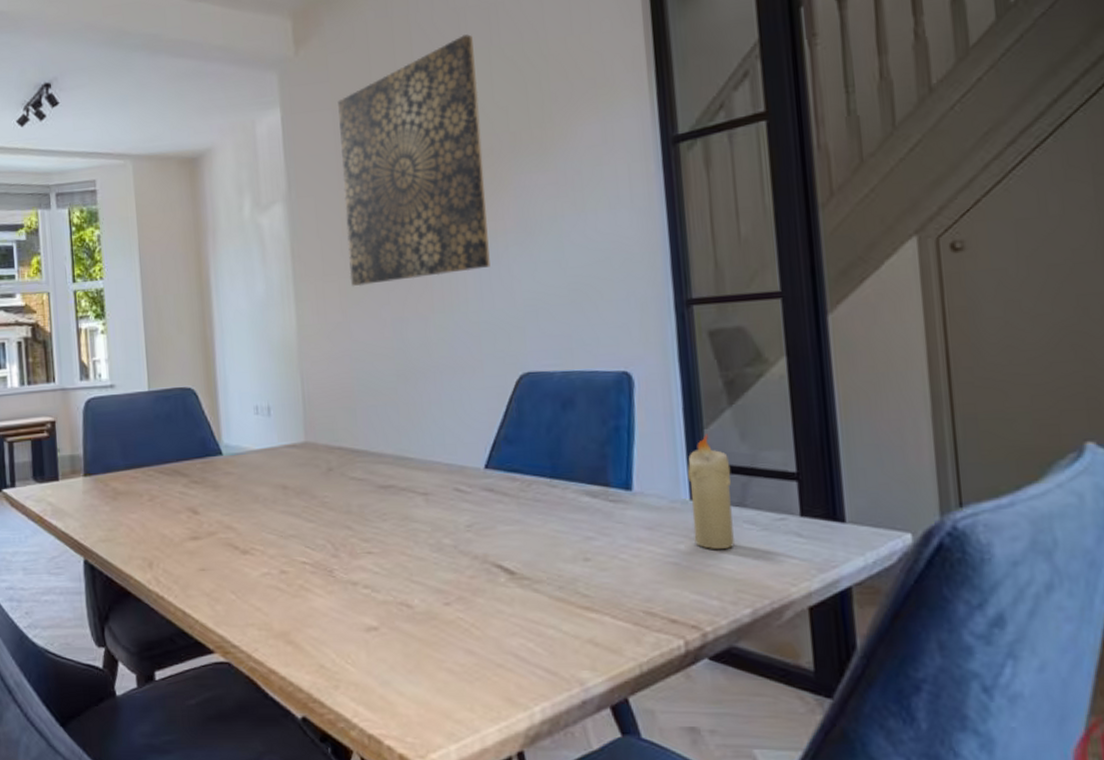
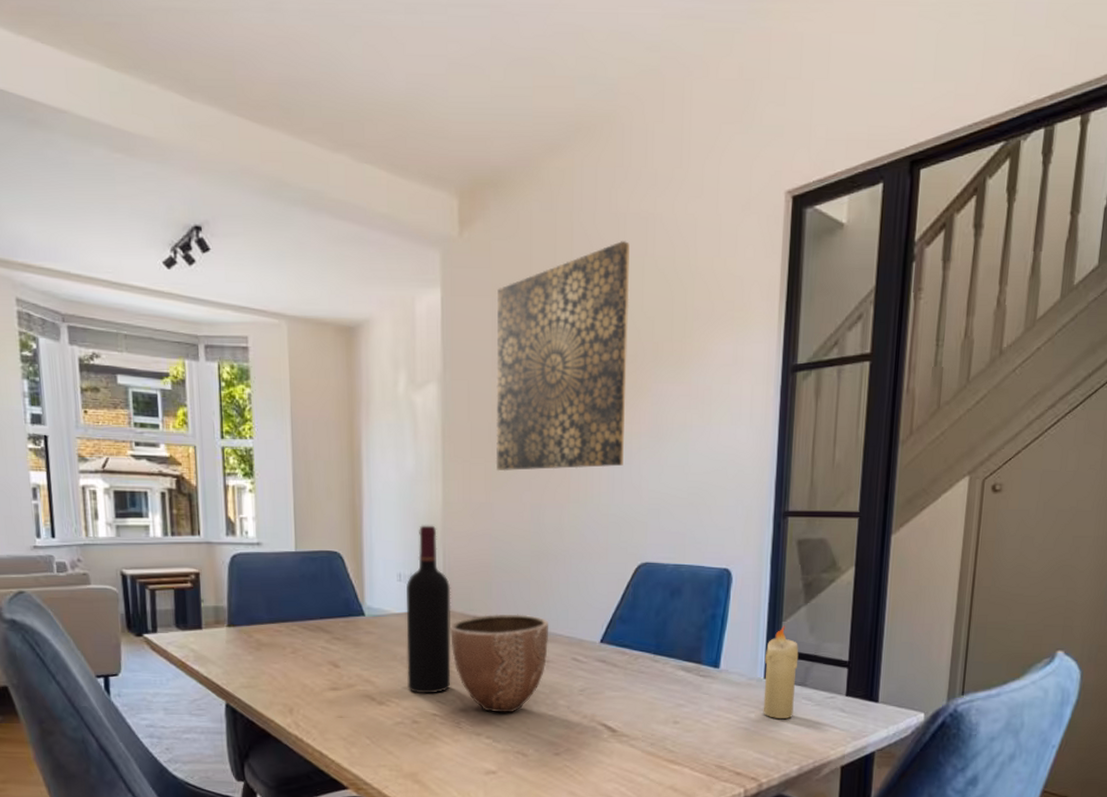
wine bottle: none [264,351,320,539] -> present [406,525,451,694]
decorative bowl: none [314,441,426,557] -> present [450,613,549,713]

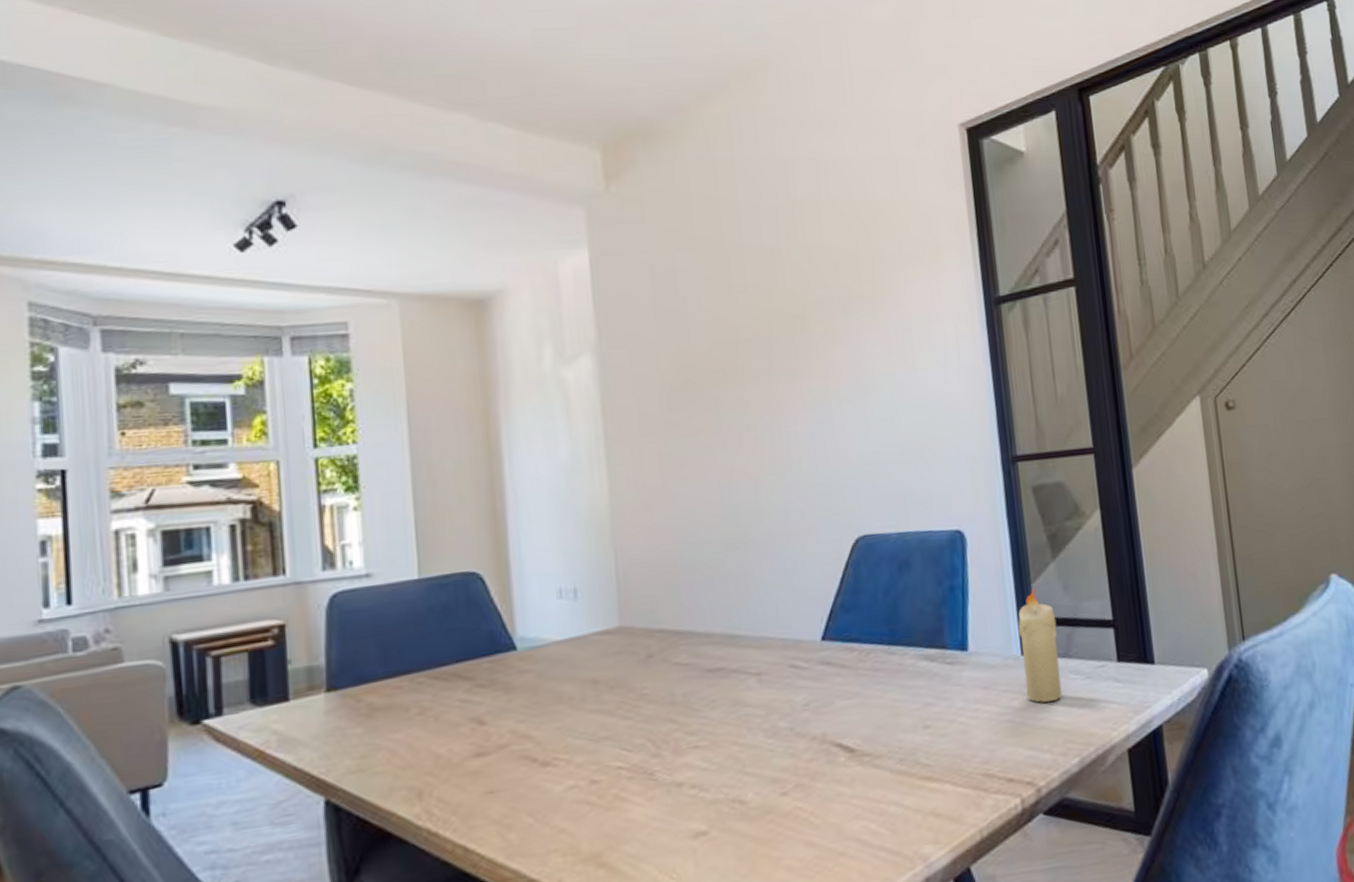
wine bottle: present [406,525,451,694] -> none [570,523,638,743]
decorative bowl: present [450,613,549,713] -> none [631,618,759,753]
wall art: present [495,241,630,472] -> none [655,184,823,448]

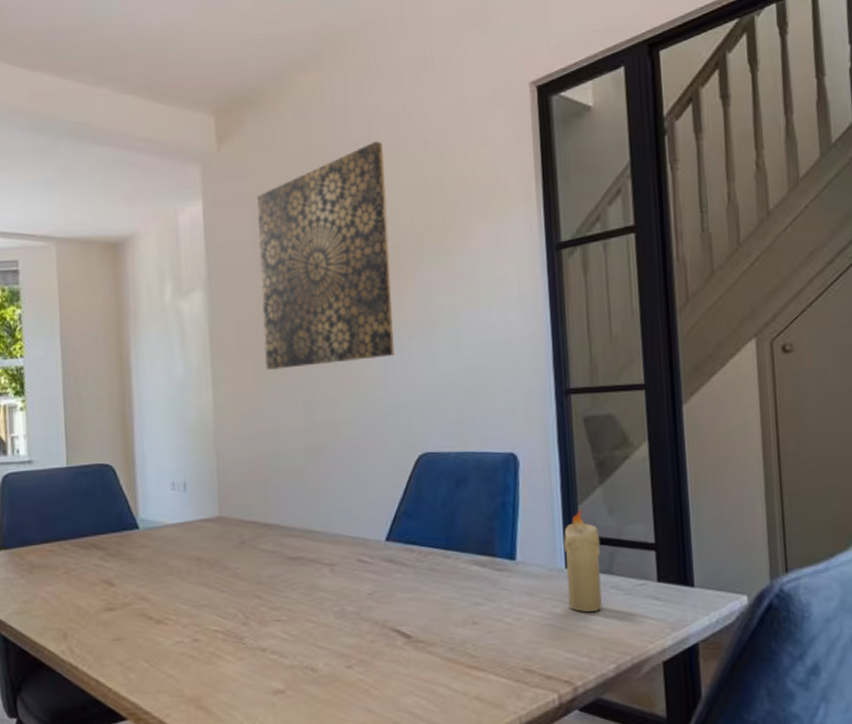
wall art: none [655,184,823,448] -> present [257,141,394,371]

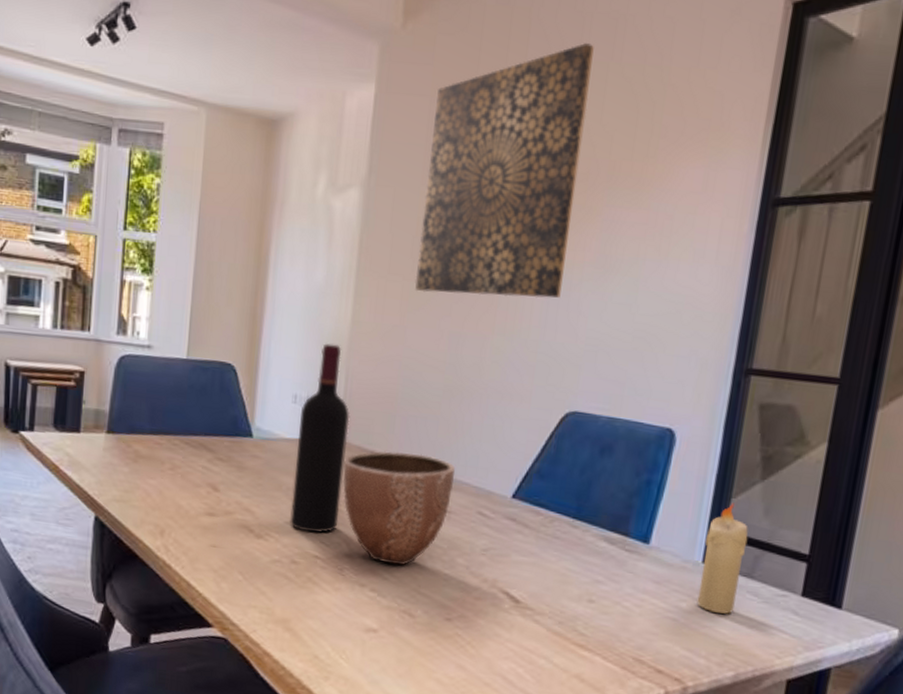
wine bottle: none [180,430,232,609] -> present [290,343,350,533]
decorative bowl: none [228,516,332,625] -> present [342,451,455,566]

